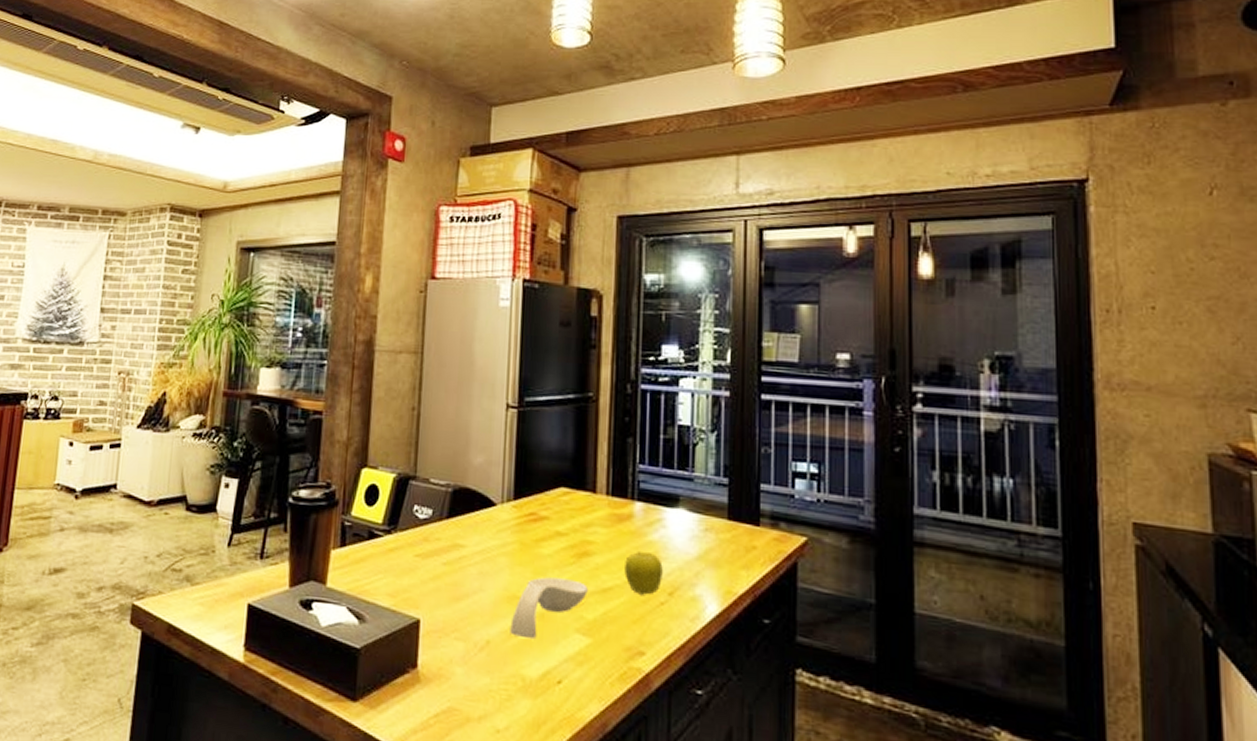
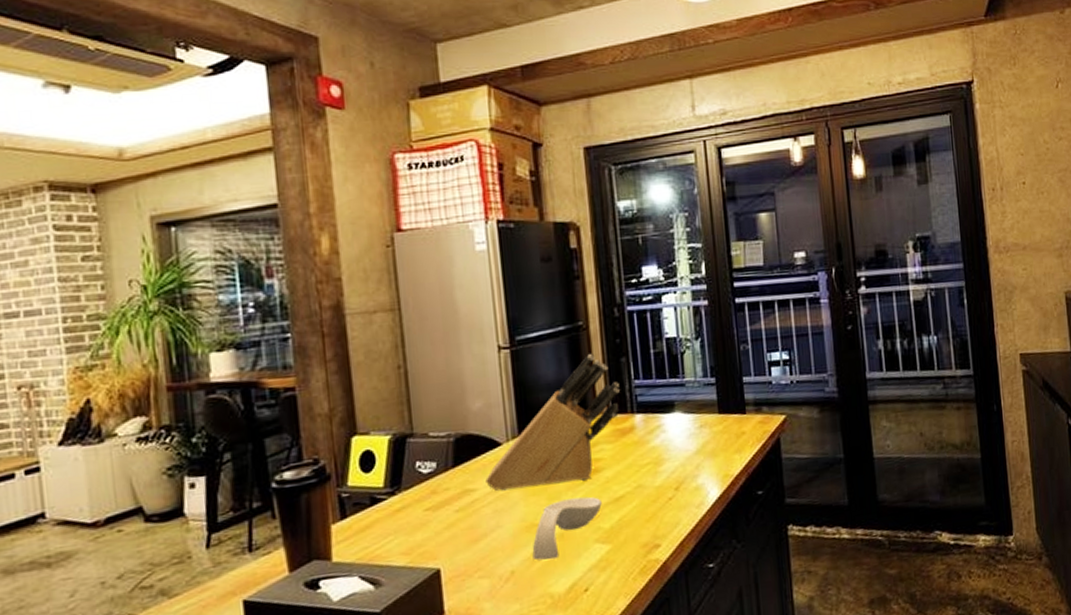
knife block: none [475,428,622,562] -> present [485,354,620,491]
fruit: present [624,550,663,595] -> none [632,457,668,496]

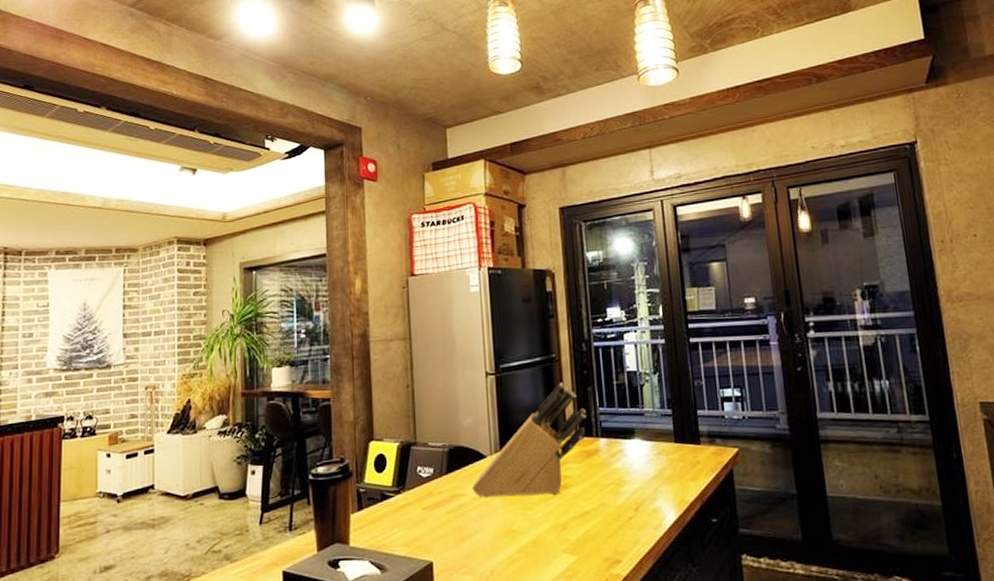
spoon rest: present [532,496,602,561] -> none [509,509,569,564]

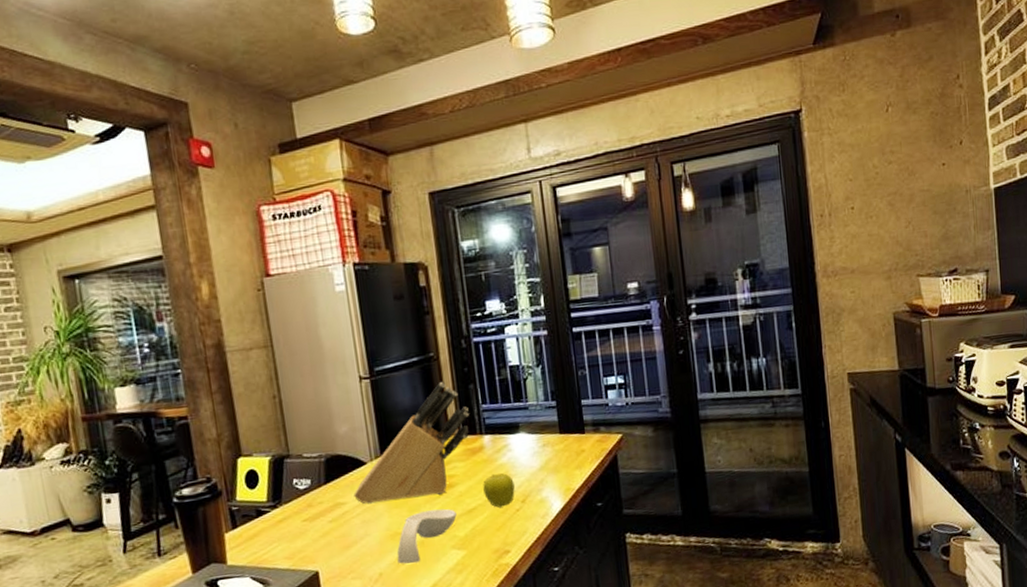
spoon rest: none [509,509,569,564] -> present [397,508,457,564]
fruit: none [597,478,628,514] -> present [483,473,515,508]

